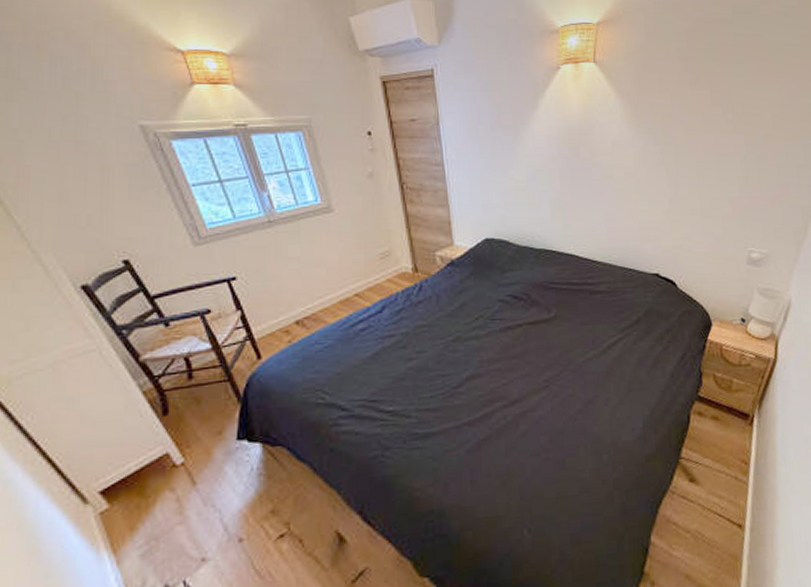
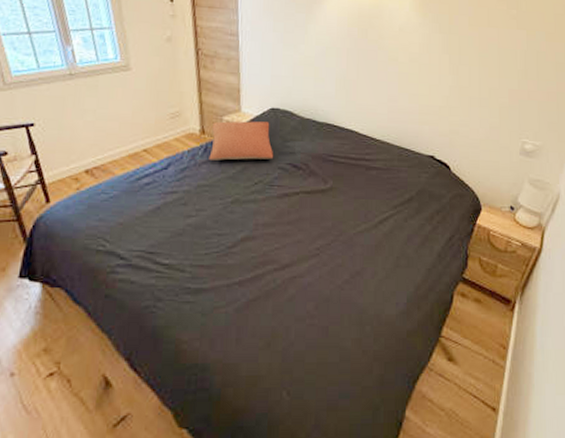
pillow: none [425,254,492,299] -> present [209,121,273,161]

